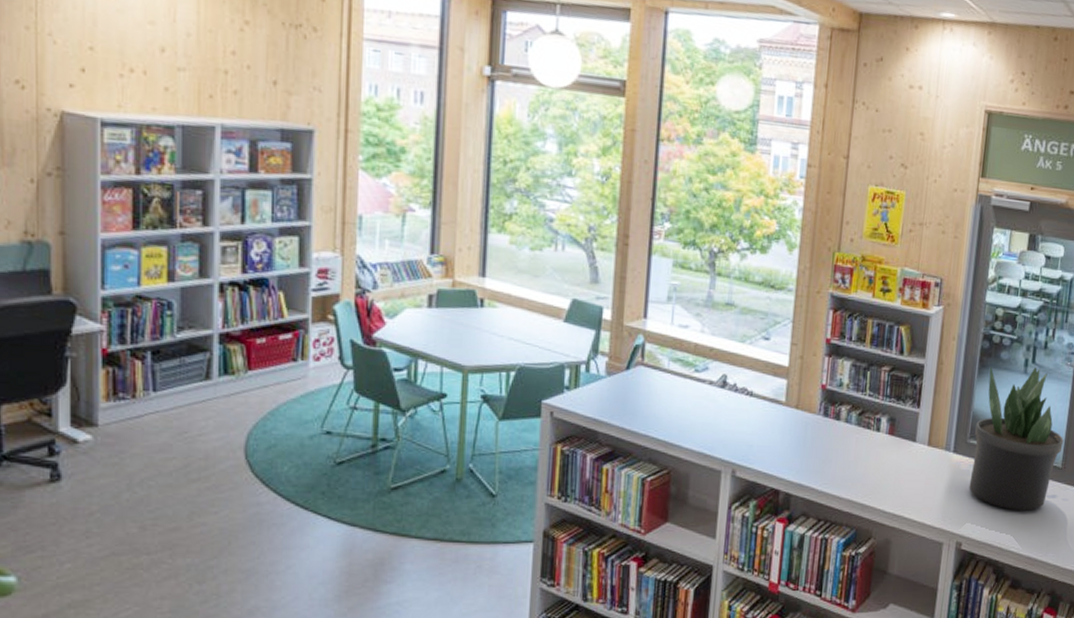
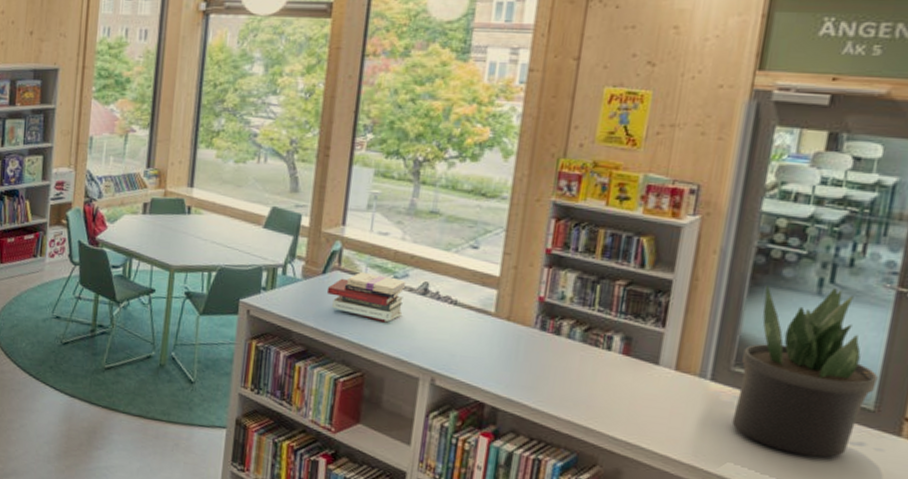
books: none [631,366,707,417] -> present [326,271,407,323]

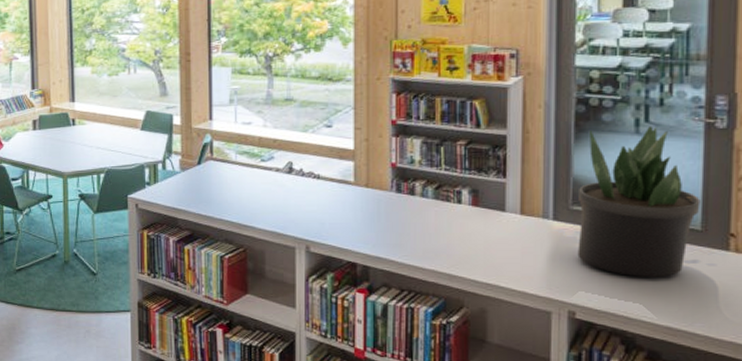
books: present [326,271,407,323] -> none [203,159,273,201]

